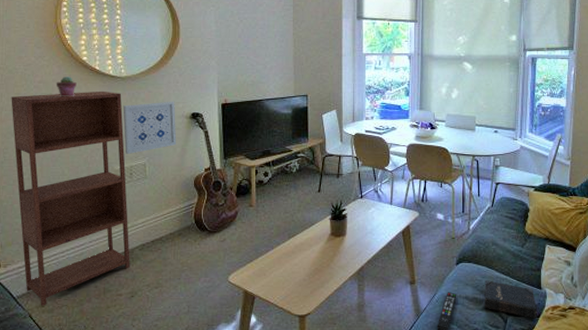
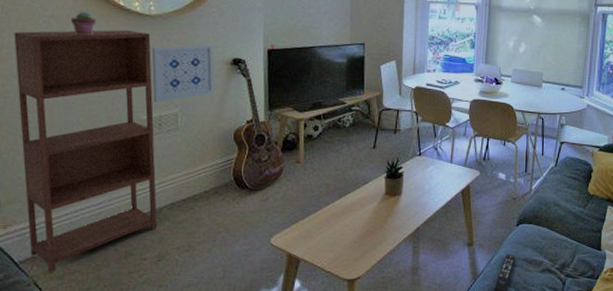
hardback book: present [484,280,537,319] -> none [543,242,596,281]

